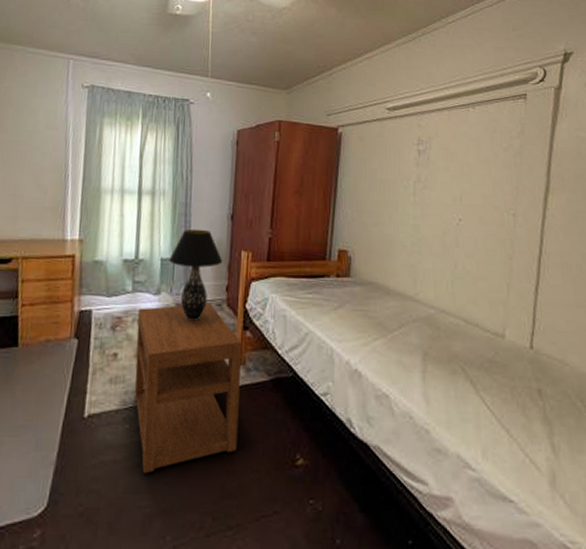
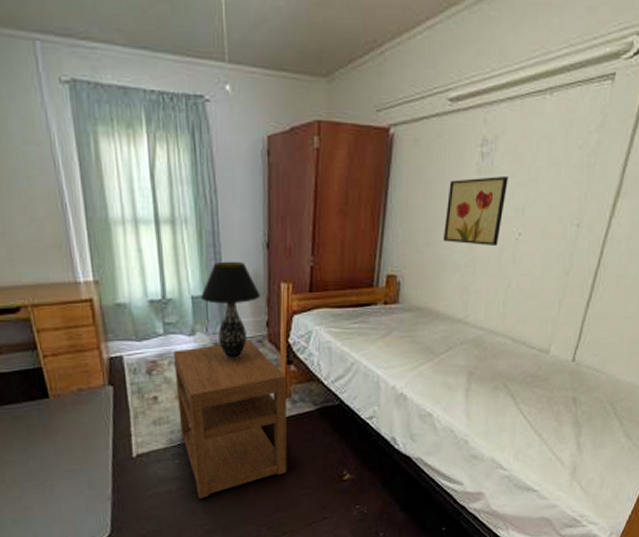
wall art: none [388,169,444,230] -> present [442,176,508,247]

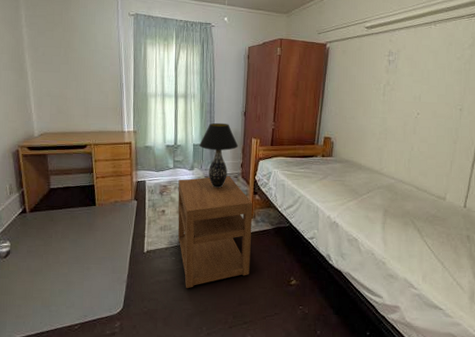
wall art: present [442,176,508,247] -> none [363,75,408,122]

